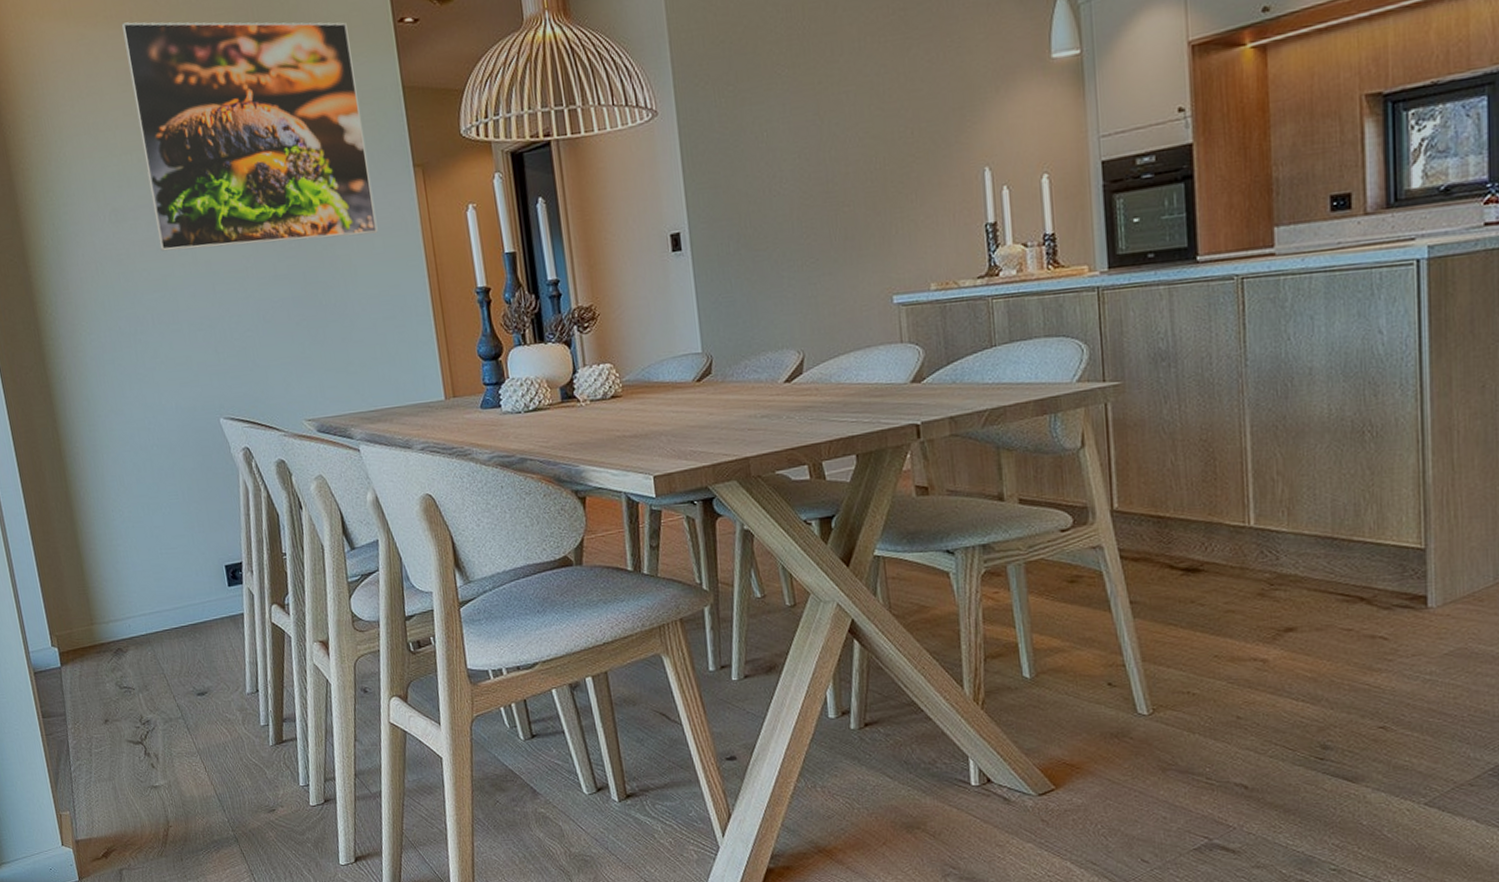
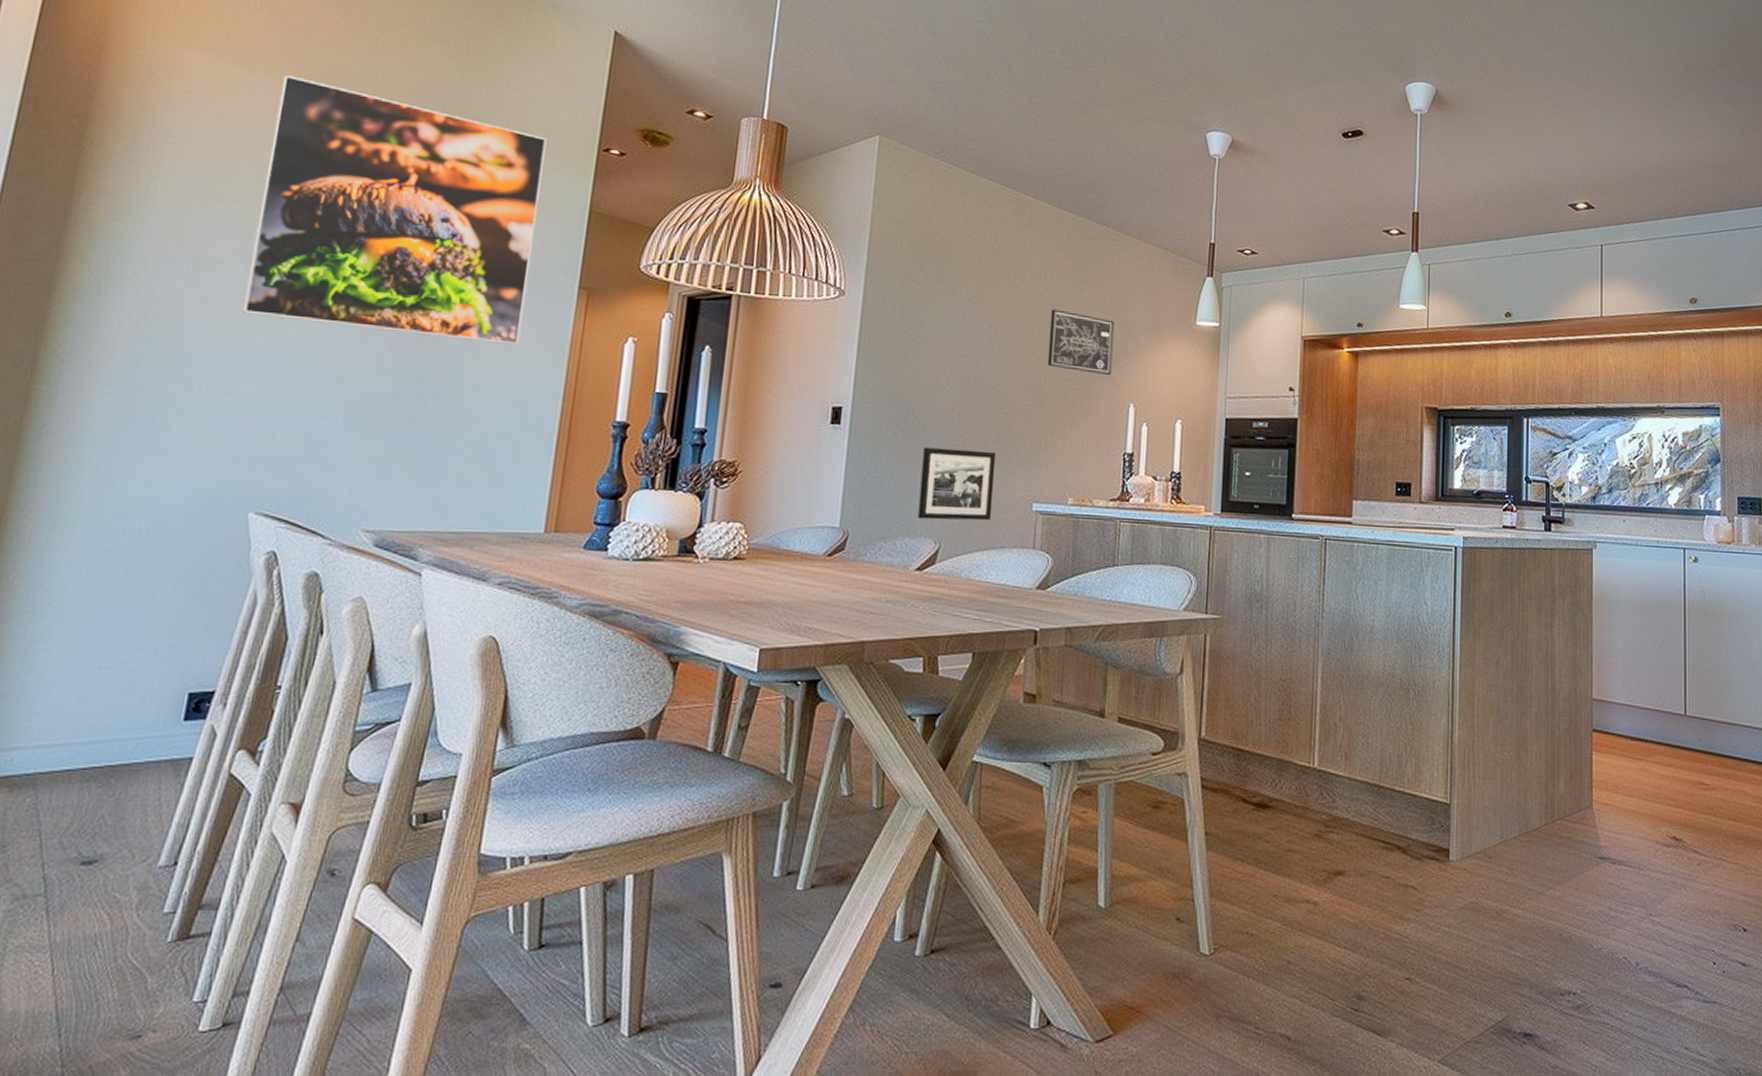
picture frame: none [769,249,852,332] -> present [917,447,996,521]
wall art: none [878,75,958,145] -> present [1047,309,1115,375]

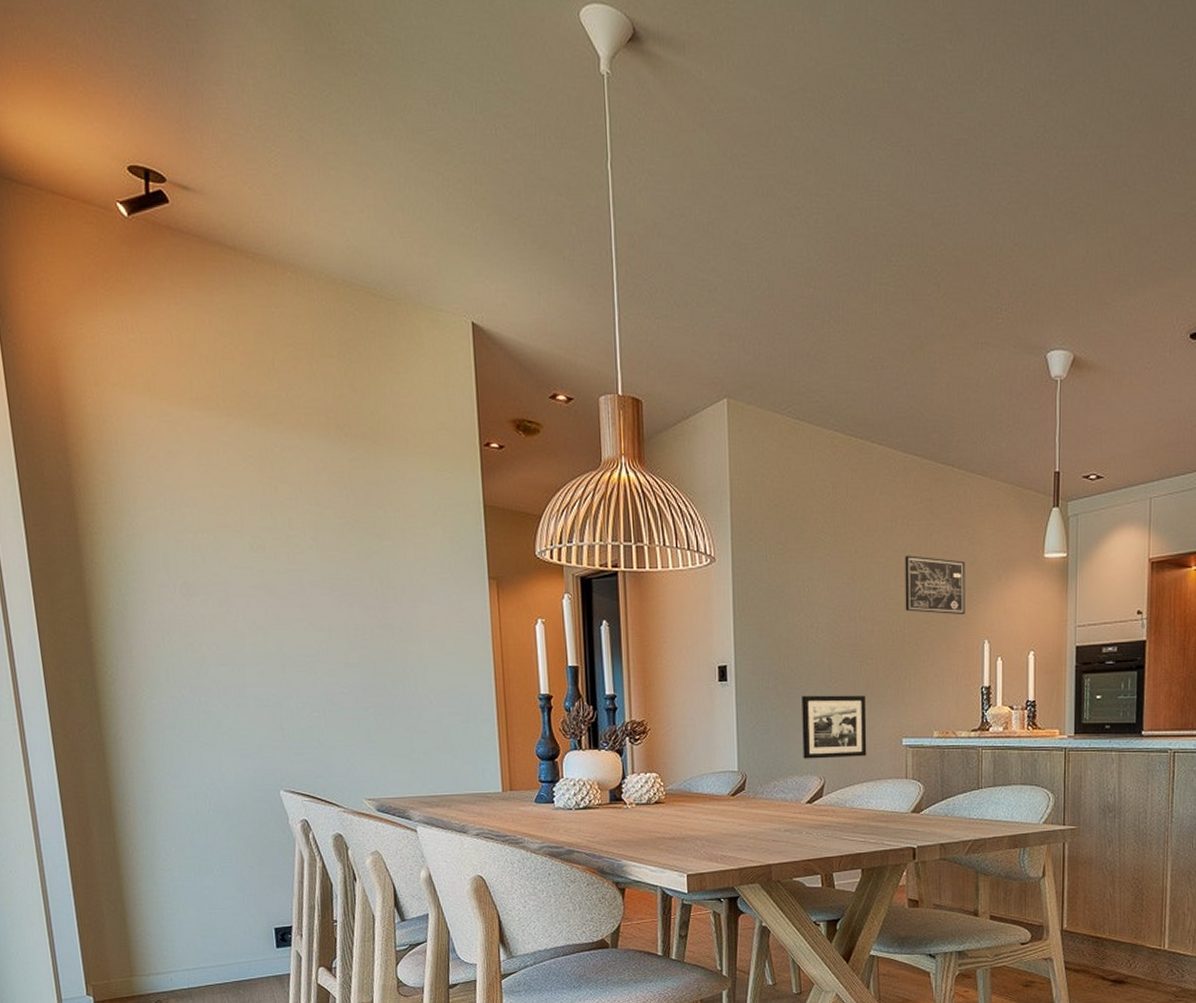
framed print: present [242,75,547,345] -> none [208,407,450,635]

